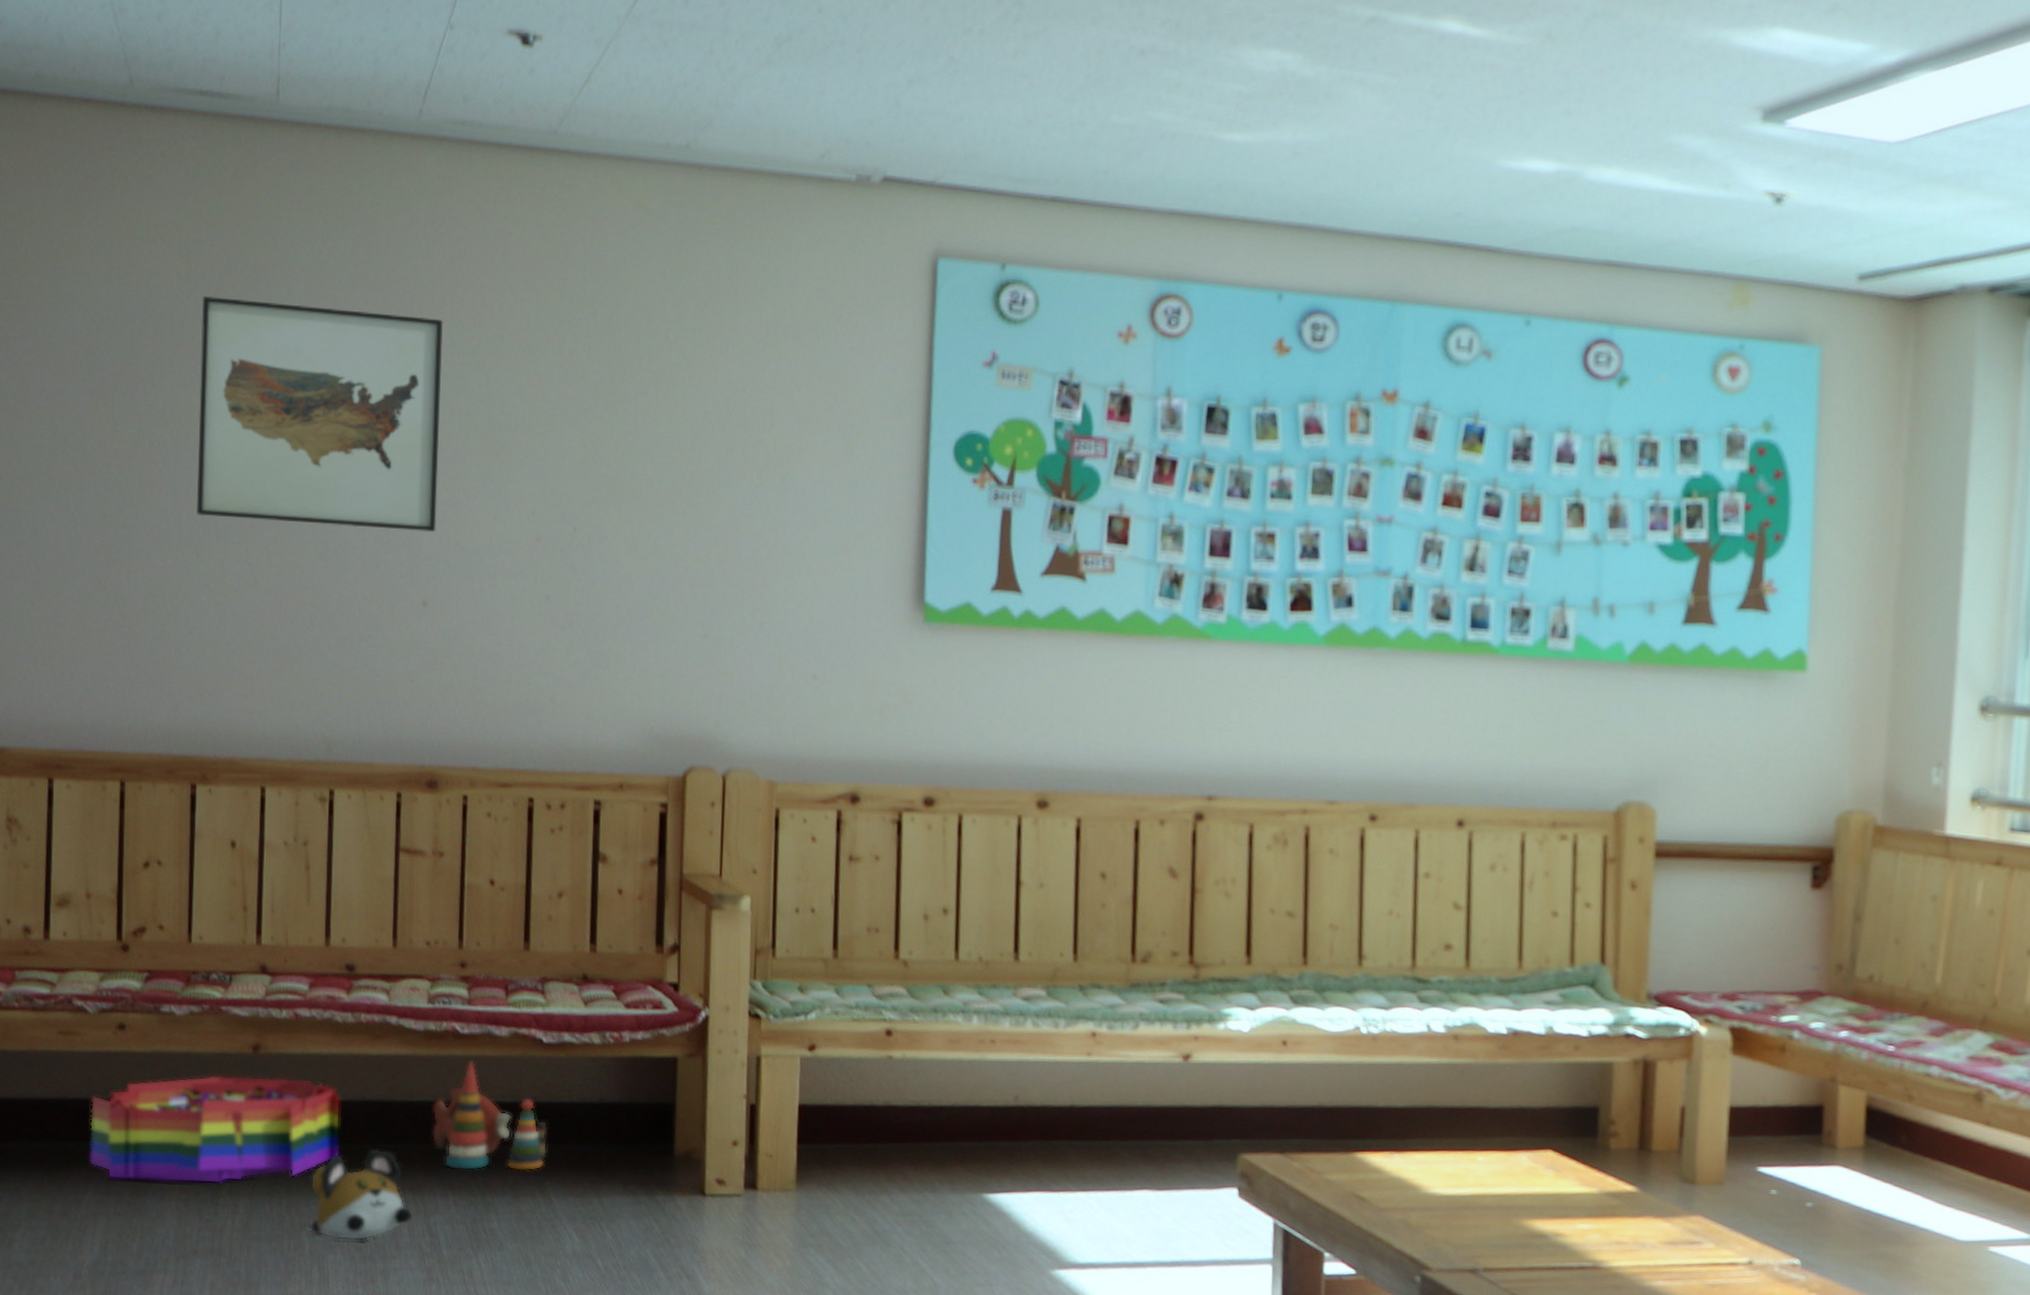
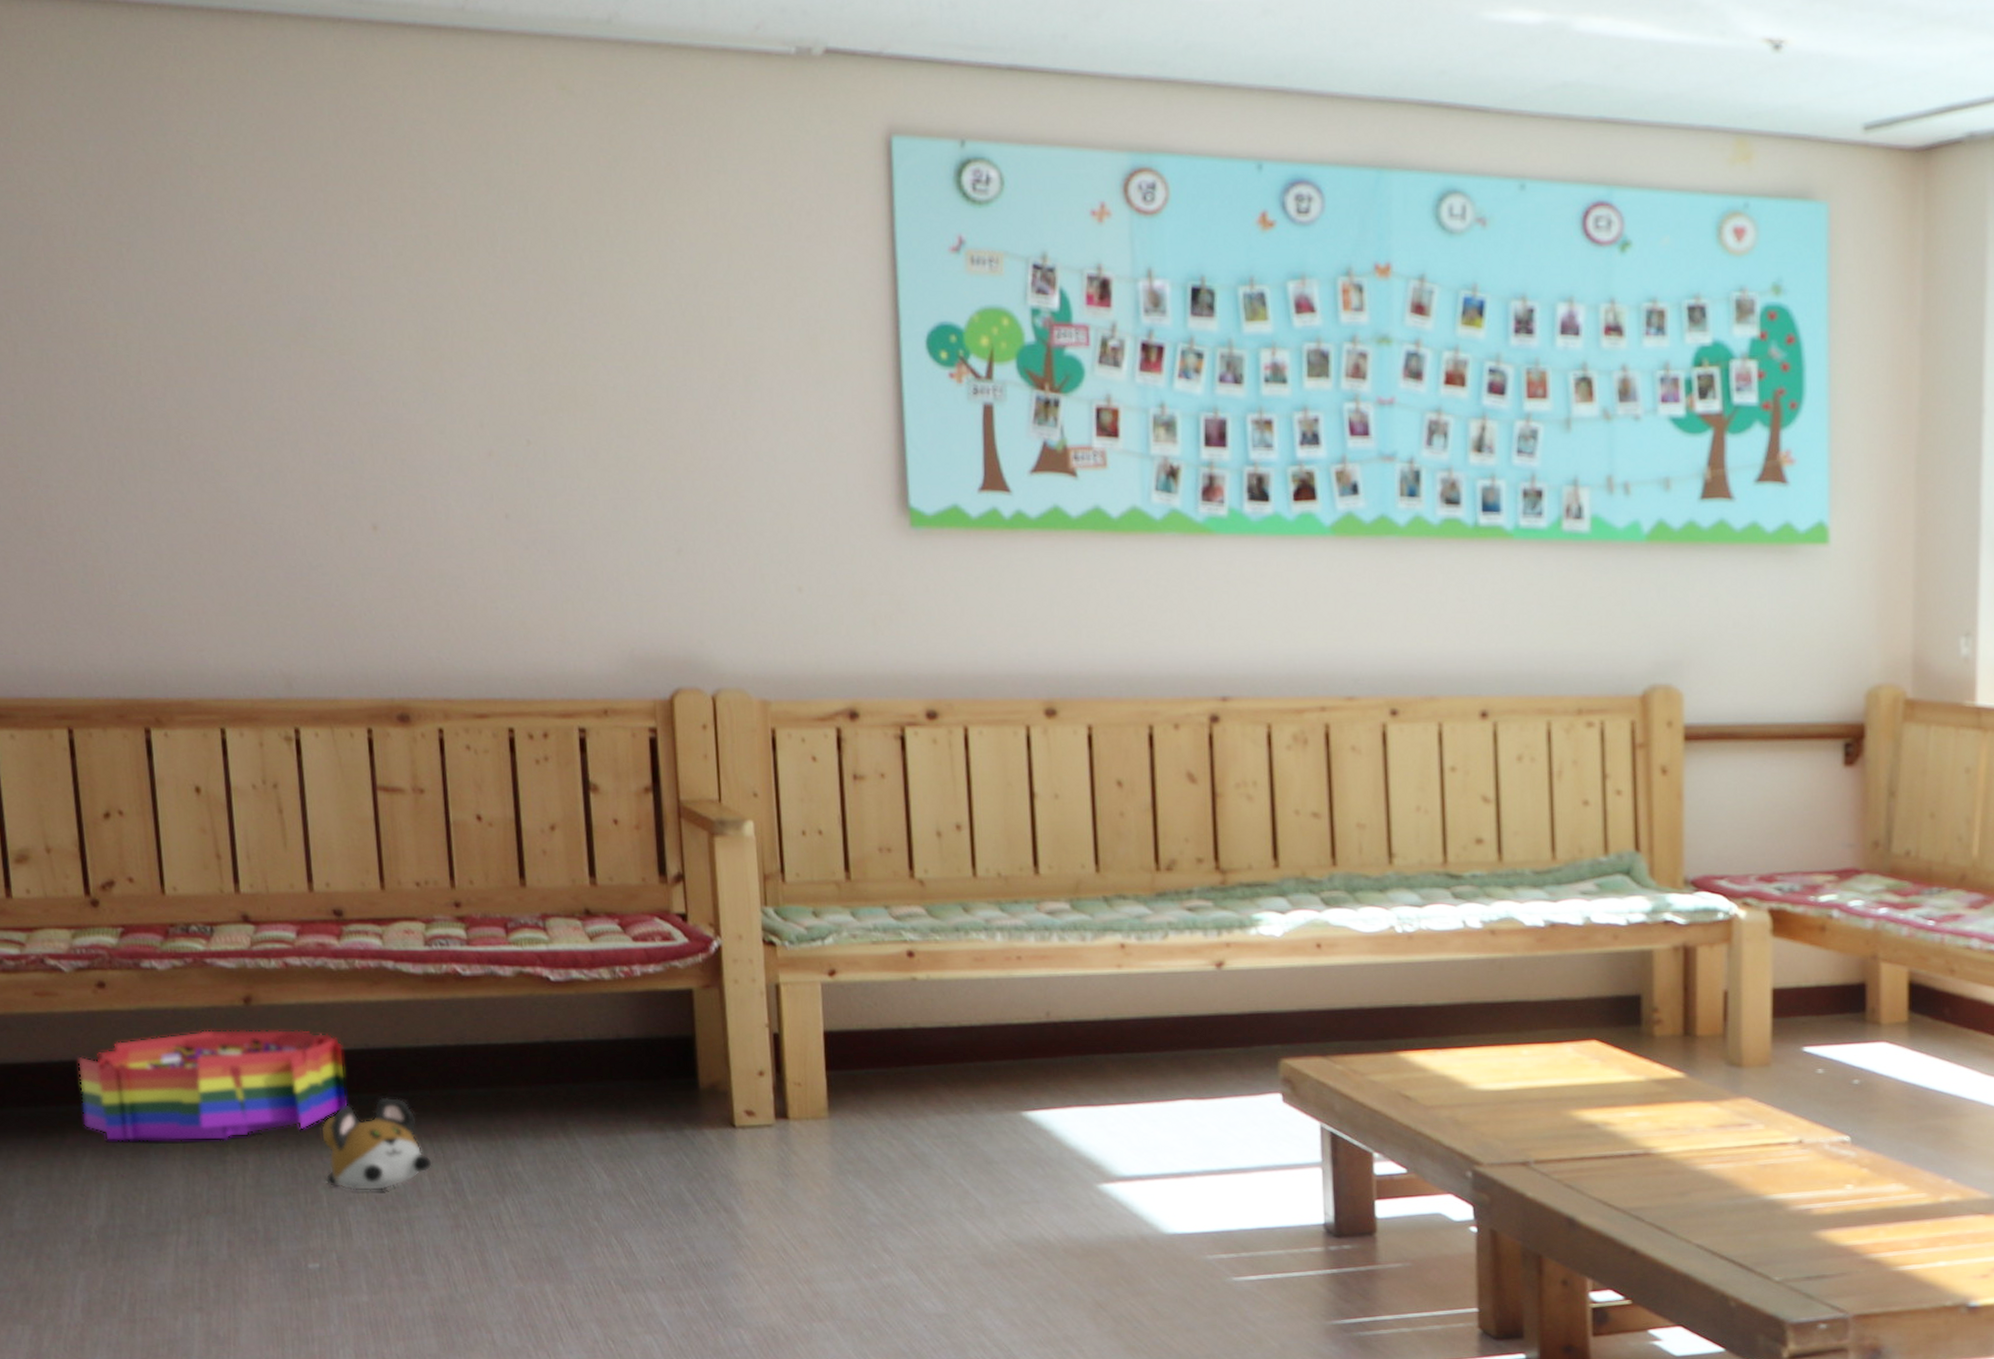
wall art: present [196,295,444,533] -> none [93,201,379,451]
stacking toy: present [431,1060,548,1171] -> none [441,1002,567,1115]

